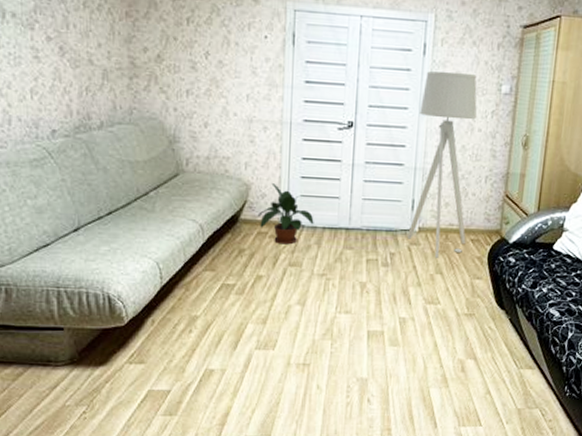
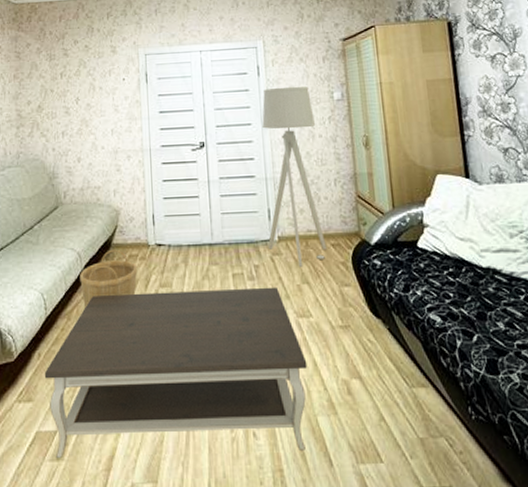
coffee table: none [158,269,428,415] -> present [44,287,308,458]
basket: none [201,224,266,280] -> present [80,249,138,308]
potted plant: present [257,183,314,245] -> none [127,207,179,266]

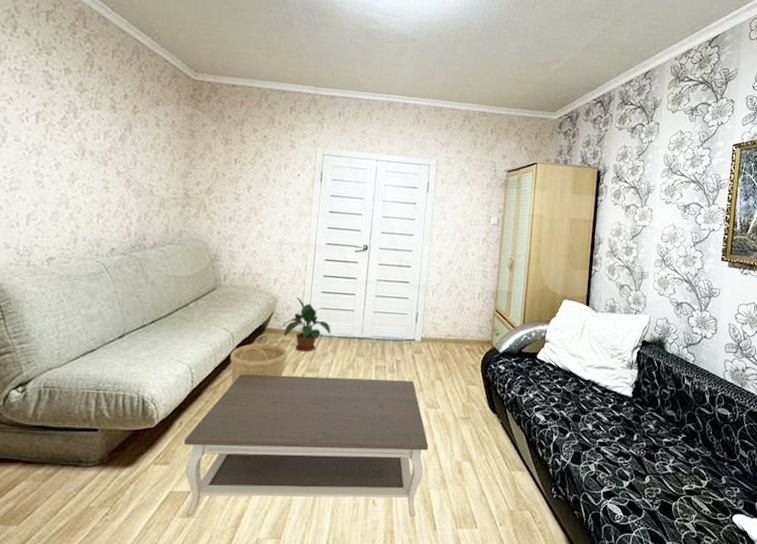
potted plant: none [127,207,179,266] -> present [282,297,331,352]
floor lamp: present [262,87,327,268] -> none [411,205,471,367]

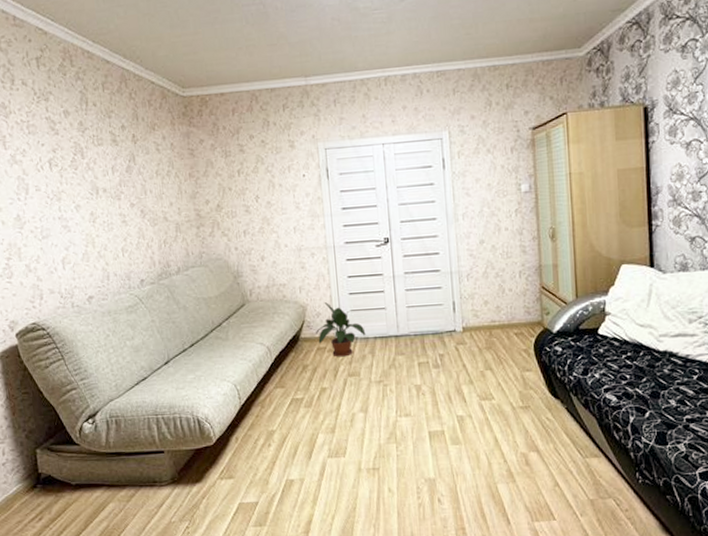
coffee table: present [183,374,429,517] -> none [242,373,489,524]
basket: present [230,333,288,384] -> none [270,342,327,396]

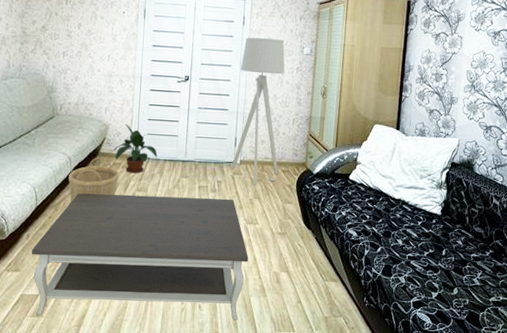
coffee table: none [242,373,489,524] -> present [31,193,249,320]
basket: none [270,342,327,396] -> present [68,157,120,202]
floor lamp: none [447,179,510,356] -> present [230,37,286,187]

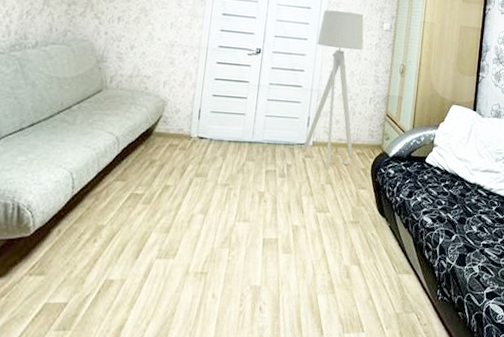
coffee table: present [31,193,249,320] -> none [61,179,318,328]
basket: present [68,157,120,202] -> none [114,137,176,190]
potted plant: present [113,124,158,174] -> none [170,100,221,157]

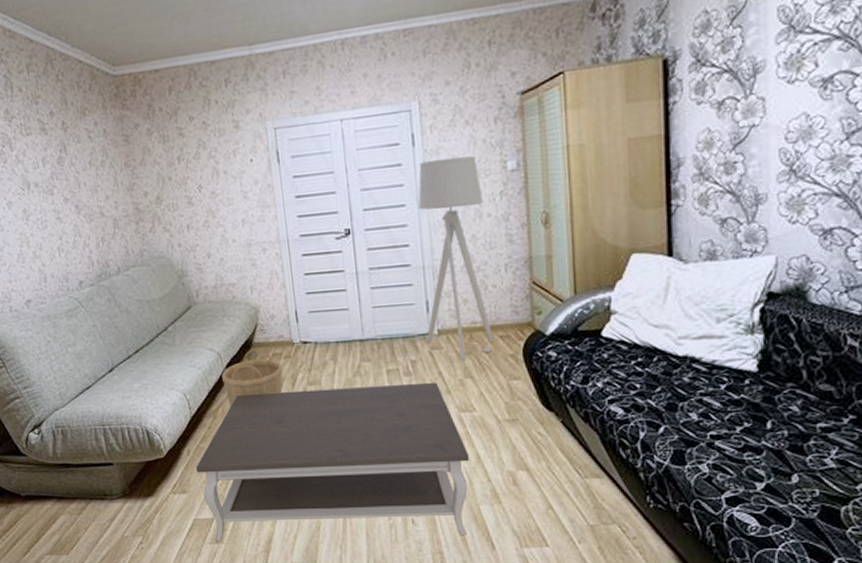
coffee table: none [61,179,318,328] -> present [195,382,470,541]
basket: none [114,137,176,190] -> present [222,348,283,407]

